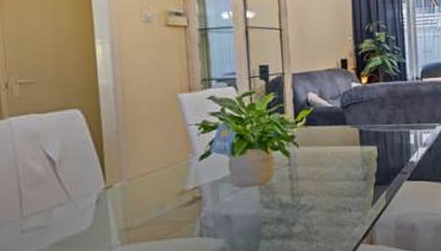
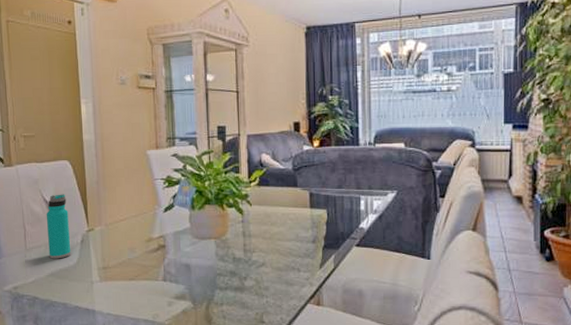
water bottle: none [49,148,84,225] -> present [46,194,71,259]

